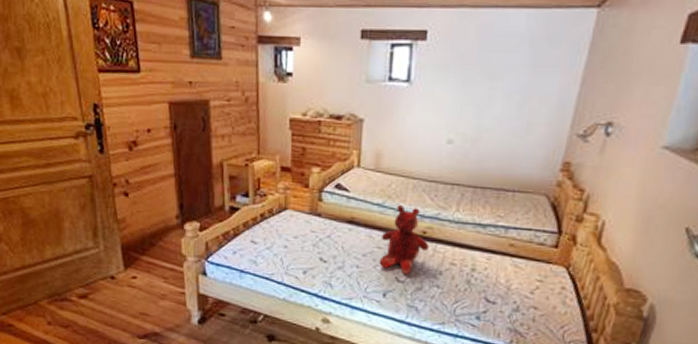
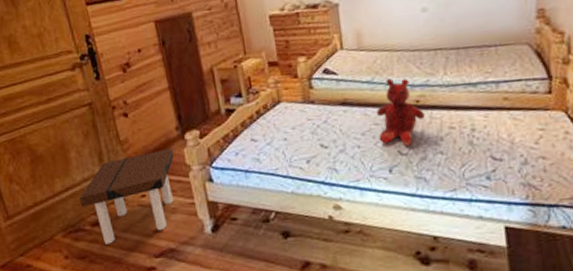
side table: none [69,235,171,318] -> present [79,148,175,244]

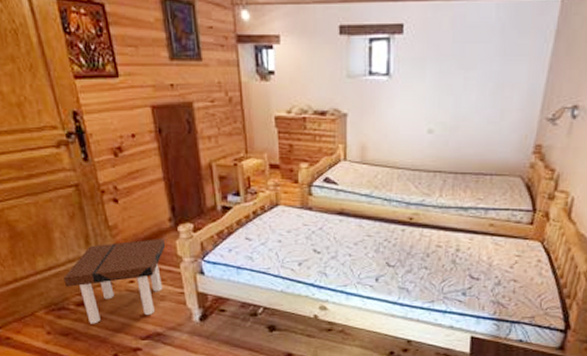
teddy bear: present [377,79,425,147] -> none [370,195,416,260]

